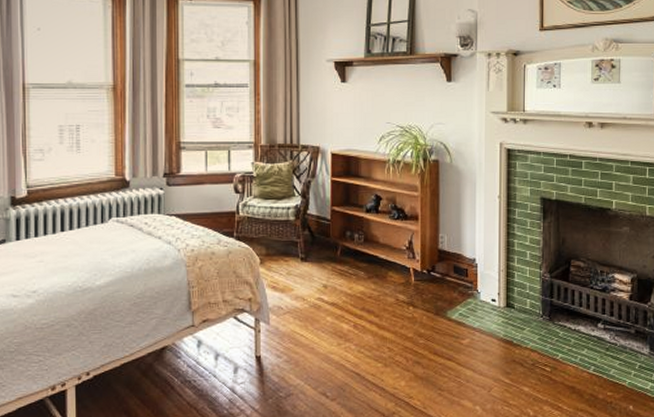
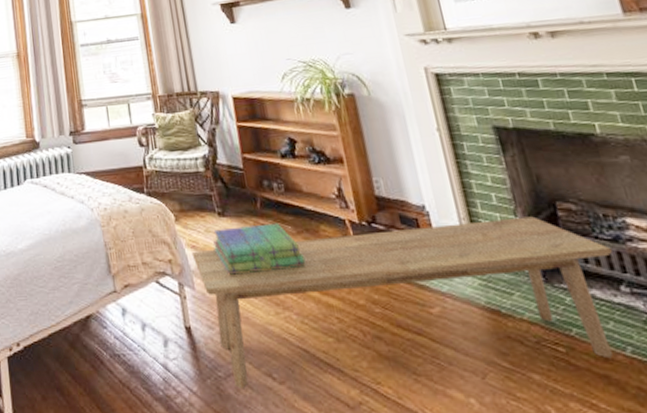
bench: none [271,270,599,406] -> present [191,216,613,389]
stack of books: none [293,269,371,312] -> present [213,223,306,275]

